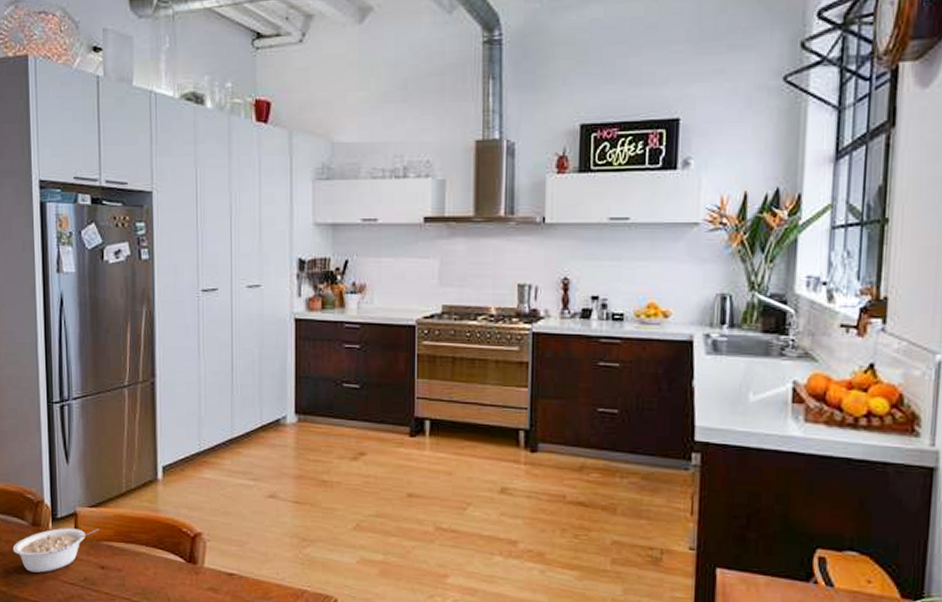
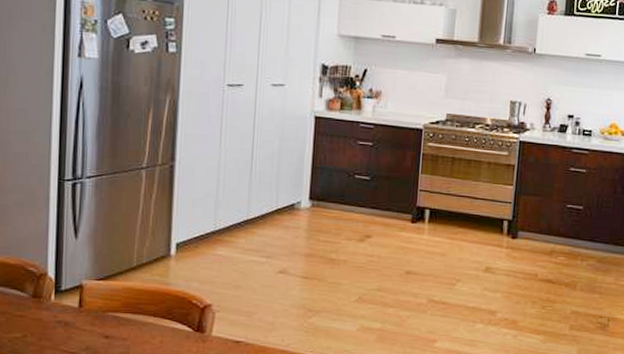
legume: present [12,528,99,573] -> none [8,299,106,343]

